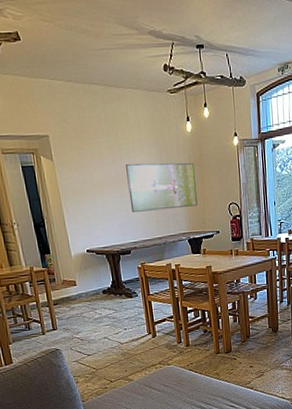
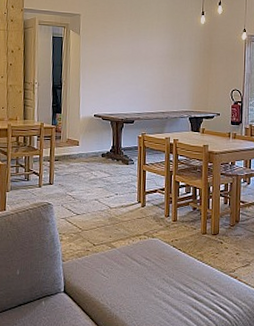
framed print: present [126,162,197,212] -> none [140,44,203,88]

